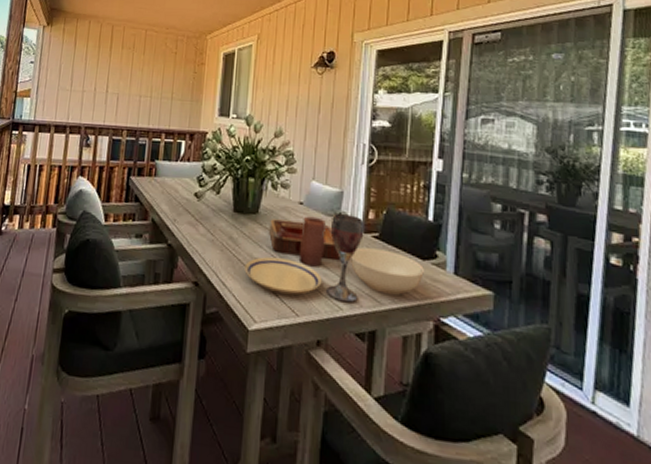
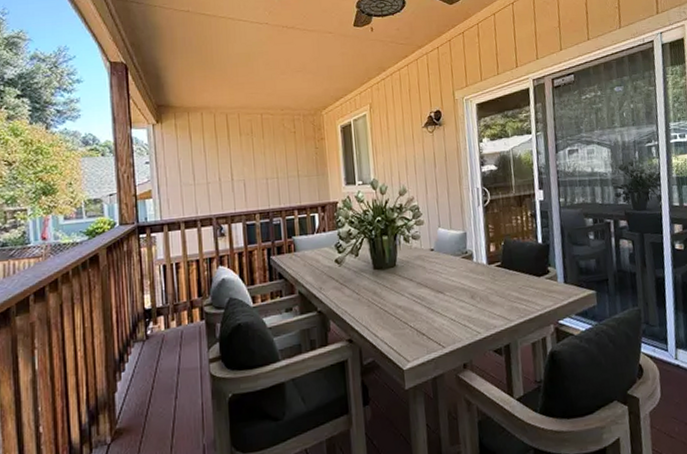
plate: present [244,257,322,296] -> none [391,300,460,333]
decorative tray: present [269,219,340,260] -> none [407,264,472,298]
candle: present [298,216,326,267] -> none [436,259,458,303]
cup: present [325,214,364,303] -> none [460,251,492,327]
bowl: present [351,247,425,296] -> none [481,275,542,312]

